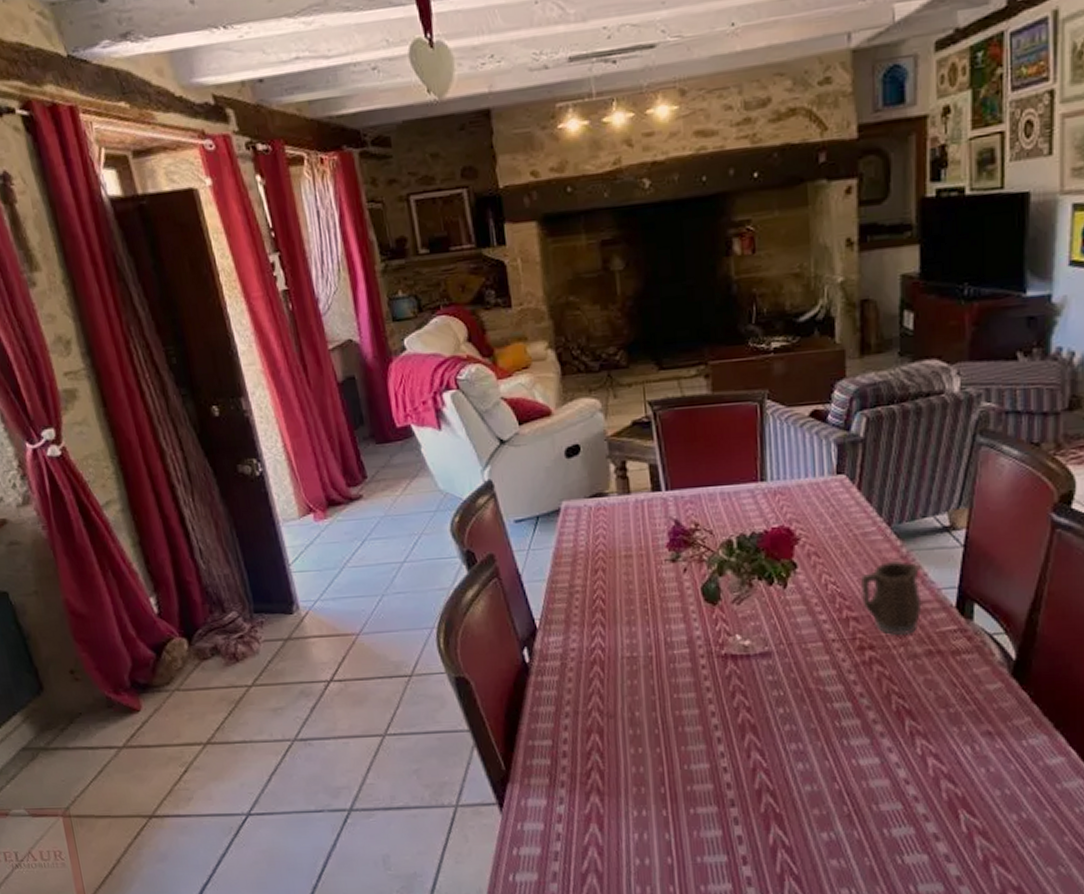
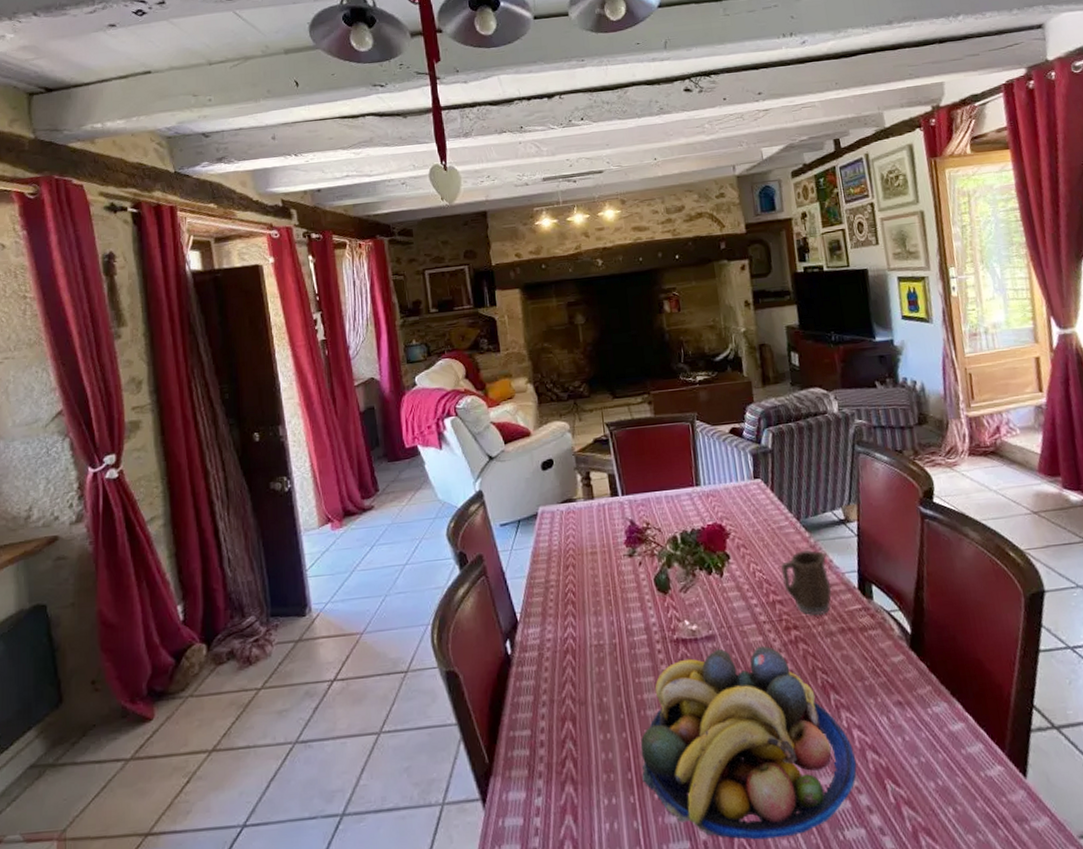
fruit bowl: none [676,665,926,858] -> present [640,645,857,840]

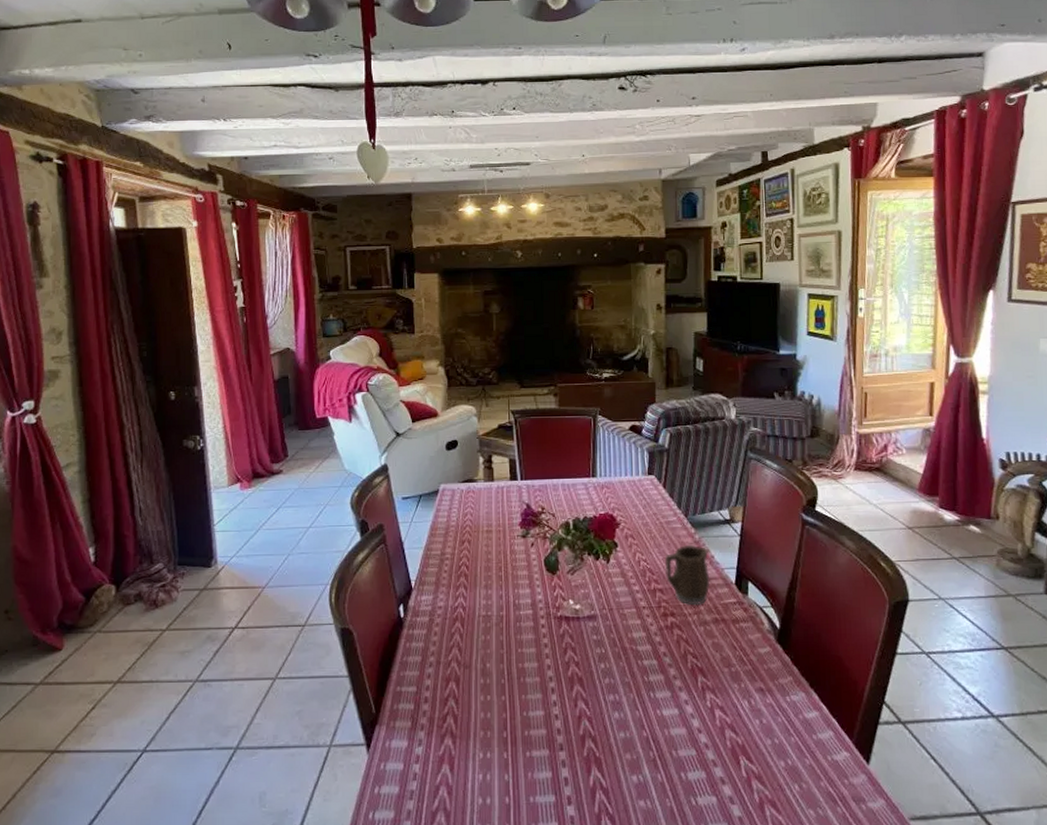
fruit bowl: present [640,645,857,840] -> none [516,628,714,799]

